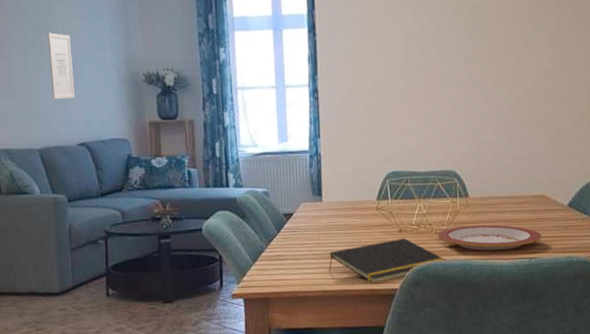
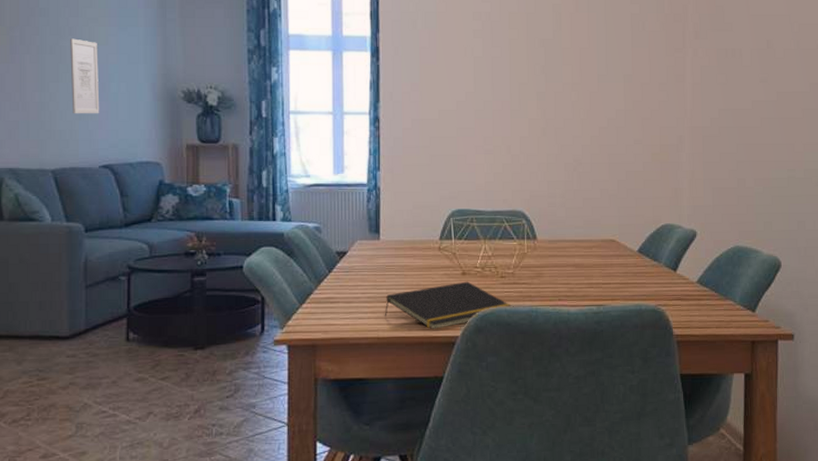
plate: present [438,224,542,251] -> none [503,269,611,297]

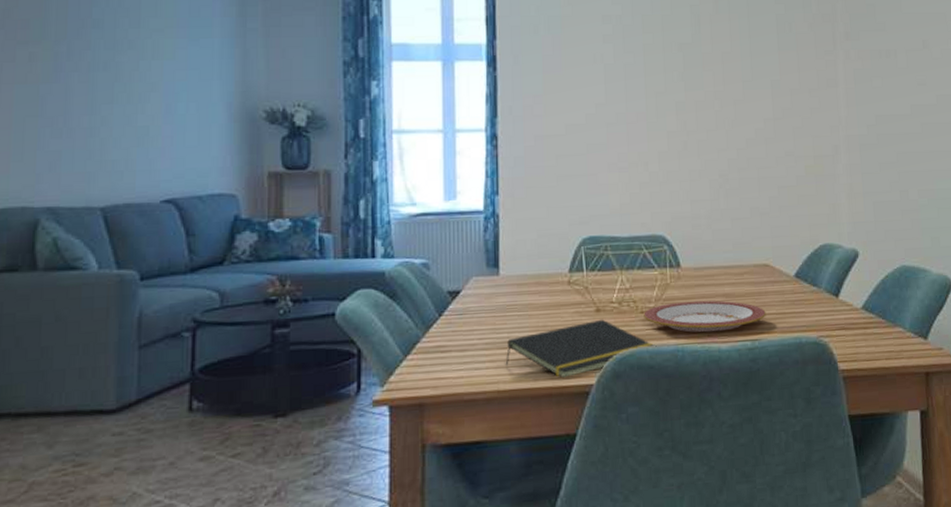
wall art: present [70,38,100,114] -> none [128,53,163,141]
plate: none [503,269,611,297] -> present [643,300,766,333]

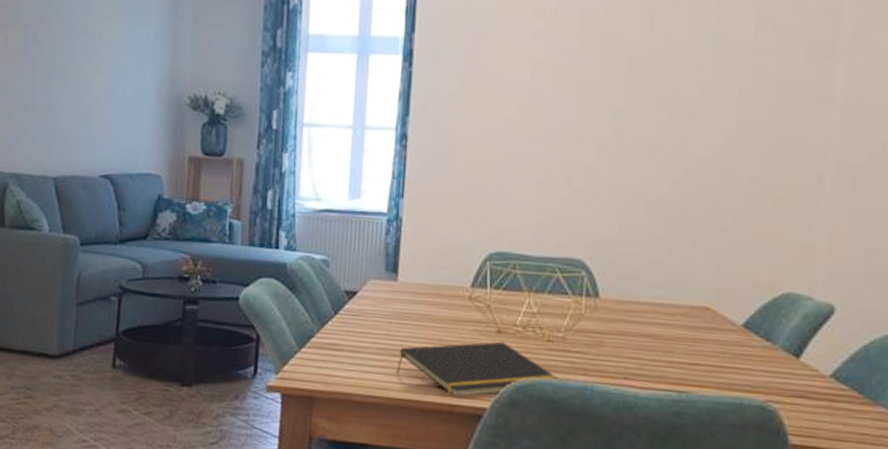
plate: present [643,300,766,333] -> none [550,335,700,376]

